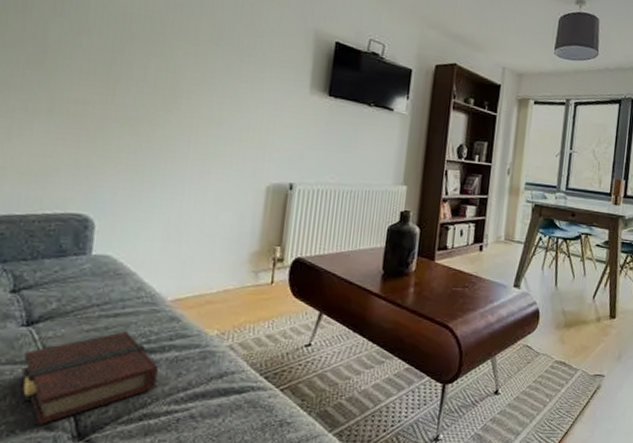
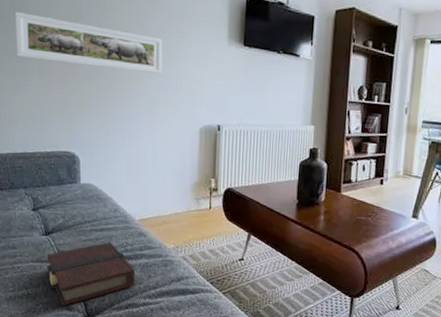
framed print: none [19,39,227,124] -> present [14,12,163,75]

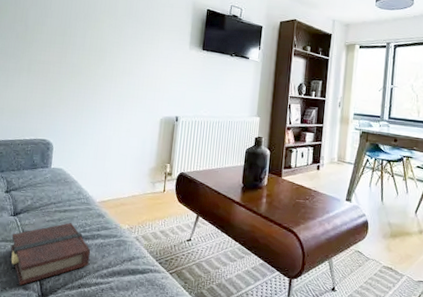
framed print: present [14,12,163,75] -> none [12,23,135,74]

